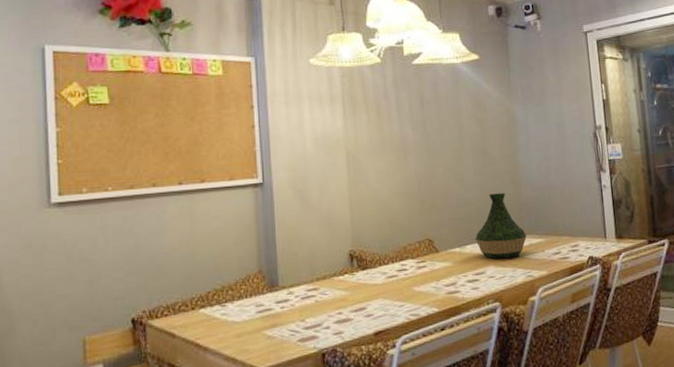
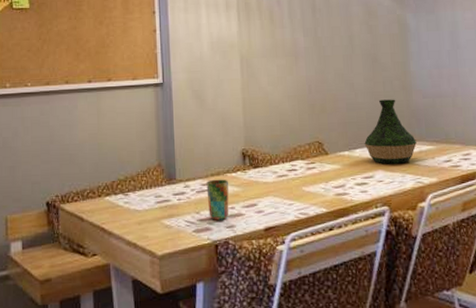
cup: none [311,283,337,328] -> present [206,179,229,220]

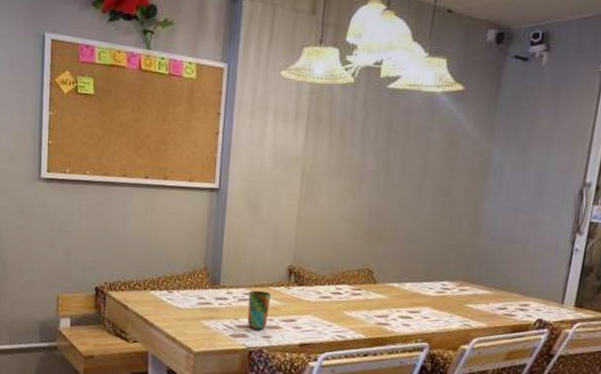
vase: present [364,99,417,164] -> none [416,236,473,304]

